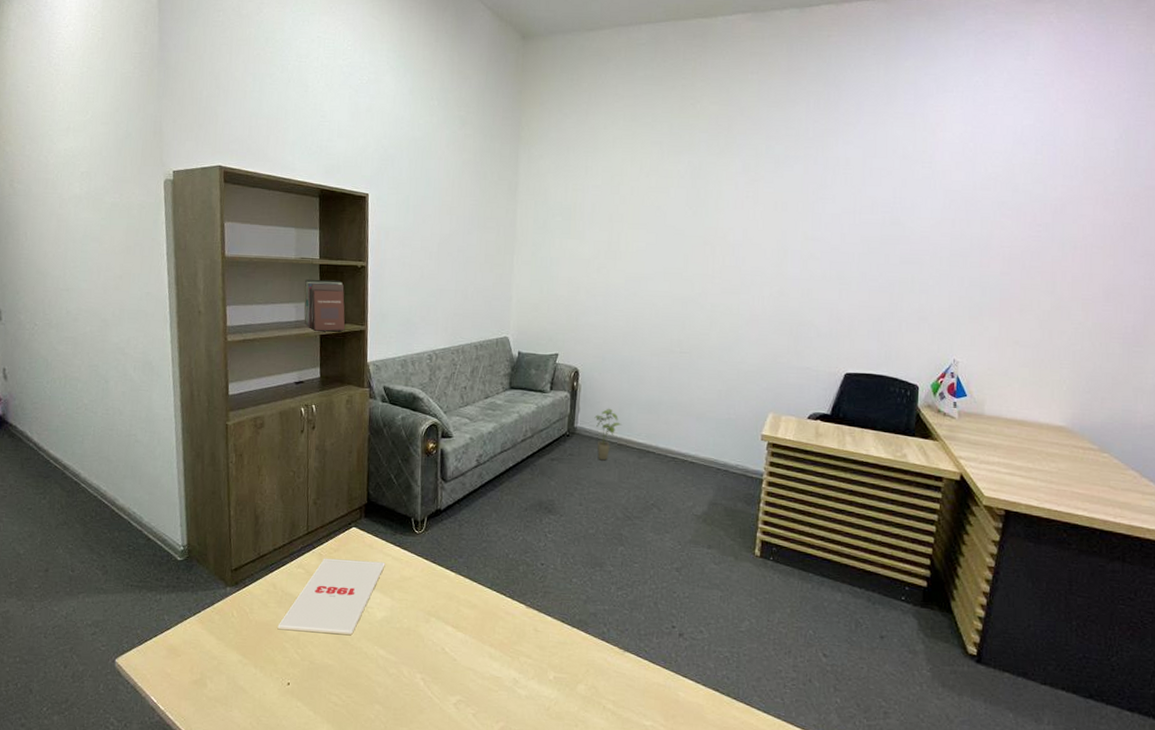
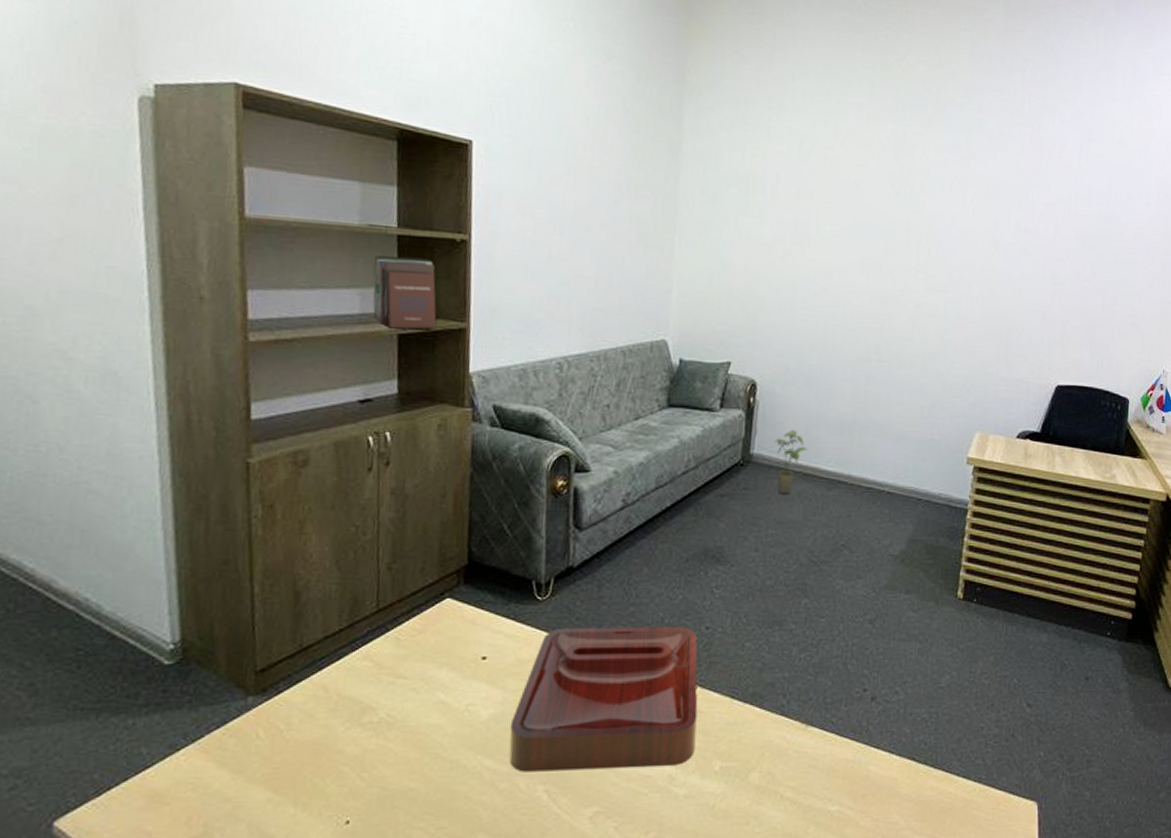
magazine: present [277,558,385,635] -> none [330,642,494,749]
decorative tray: none [396,555,536,671] -> present [509,627,698,772]

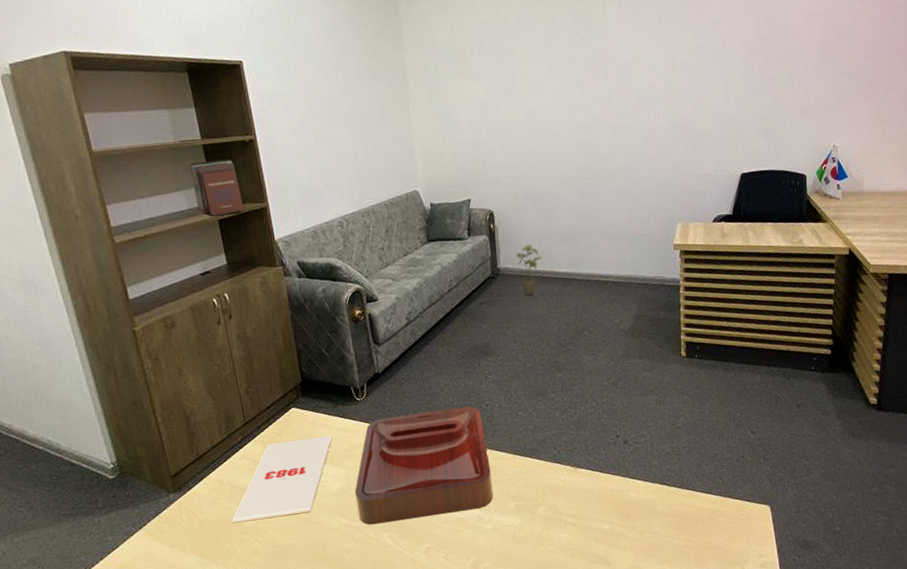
magazine: none [330,642,494,749] -> present [232,435,332,524]

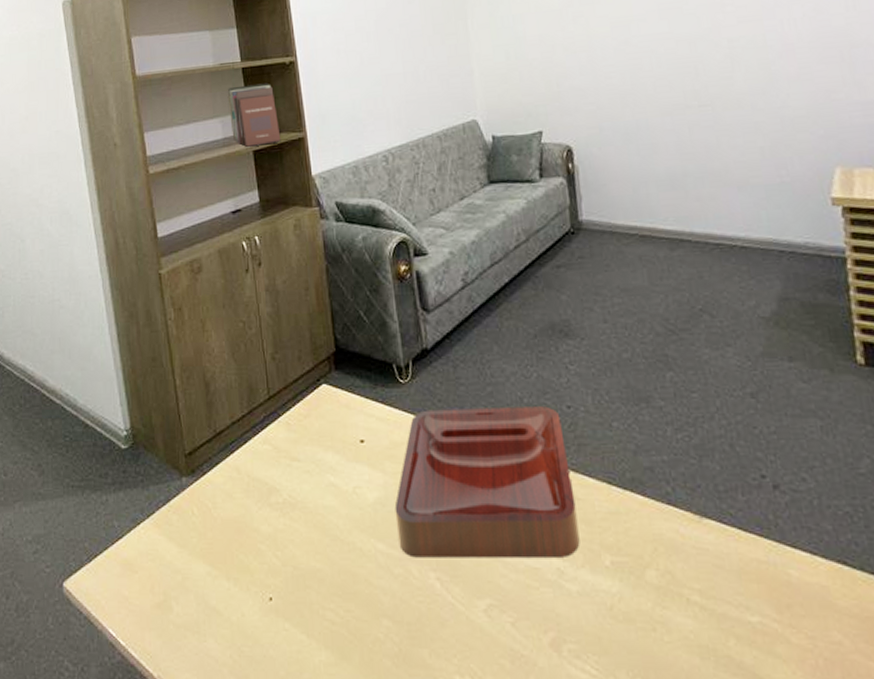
magazine: present [232,435,332,524] -> none [248,425,369,528]
house plant: present [515,244,543,296] -> none [602,190,640,260]

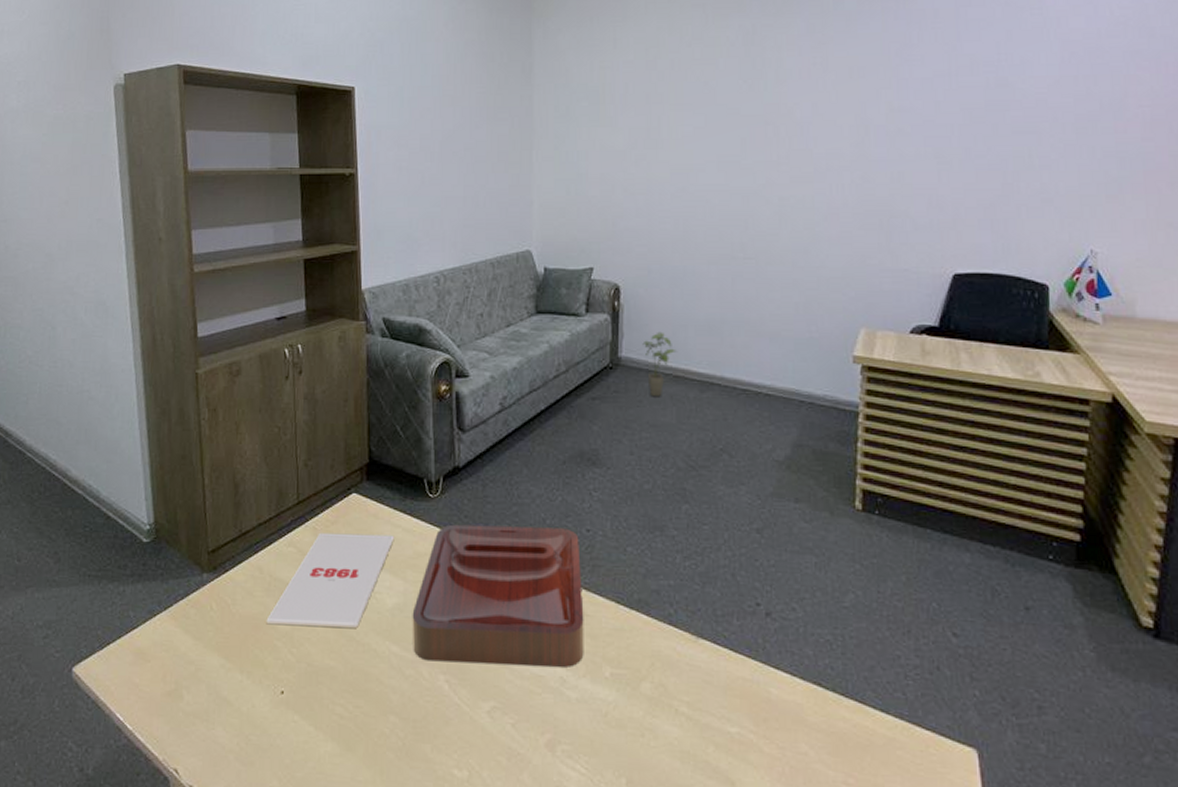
books: present [227,83,281,148] -> none [282,192,334,256]
magazine: none [248,425,369,528] -> present [266,532,395,628]
house plant: none [602,190,640,260] -> present [642,331,677,397]

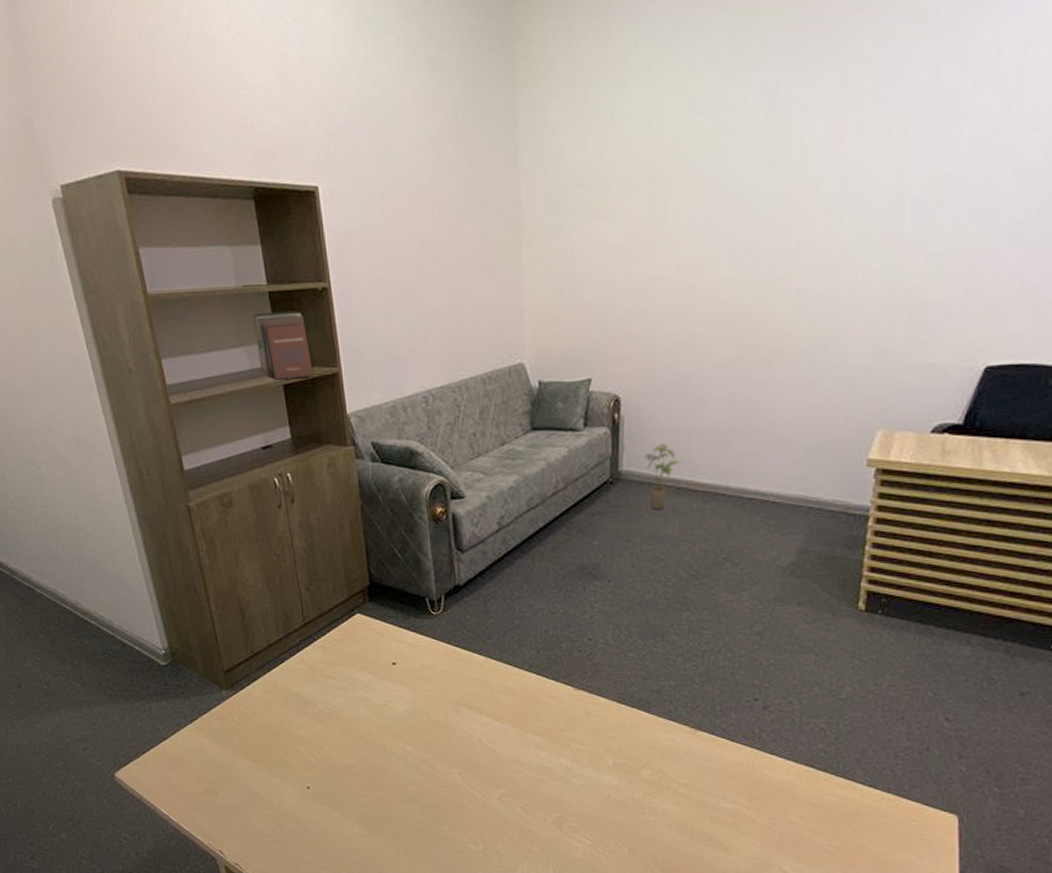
magazine: present [266,532,395,628] -> none [286,650,401,733]
books: none [282,192,334,256] -> present [253,310,314,381]
decorative tray: present [412,524,584,667] -> none [423,638,588,759]

